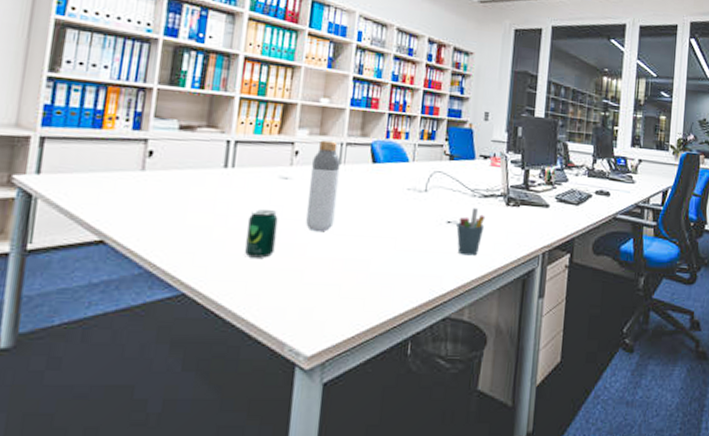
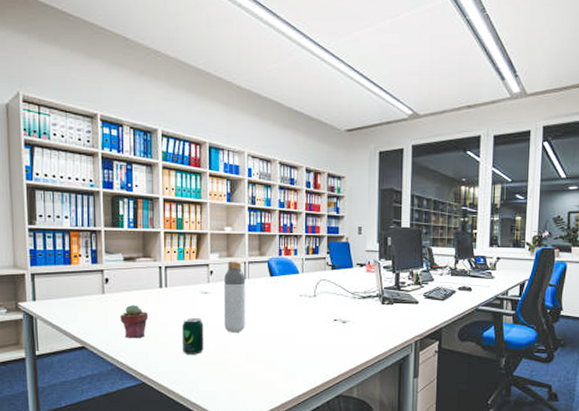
potted succulent: none [162,187,203,233] -> present [120,304,148,338]
pen holder: present [456,208,486,256] -> none [342,308,365,346]

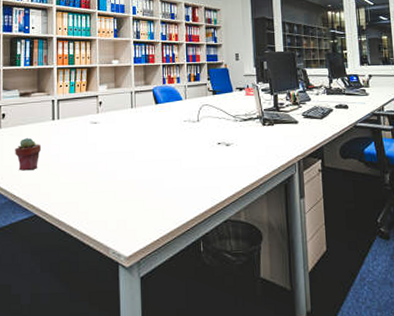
beverage can: present [183,318,204,355] -> none [73,148,94,185]
bottle: present [224,261,245,333] -> none [113,91,133,161]

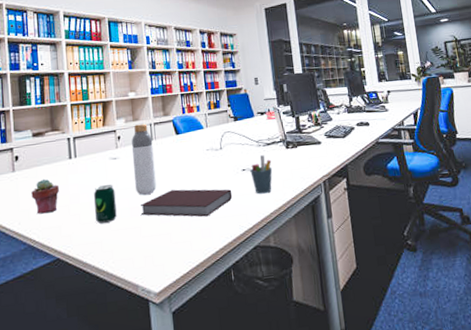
beverage can: none [73,148,94,185] -> present [94,184,117,224]
bottle: none [113,91,133,161] -> present [132,123,157,196]
notebook: none [117,157,207,187] -> present [141,189,233,217]
pen holder: none [225,130,248,169] -> present [250,155,273,194]

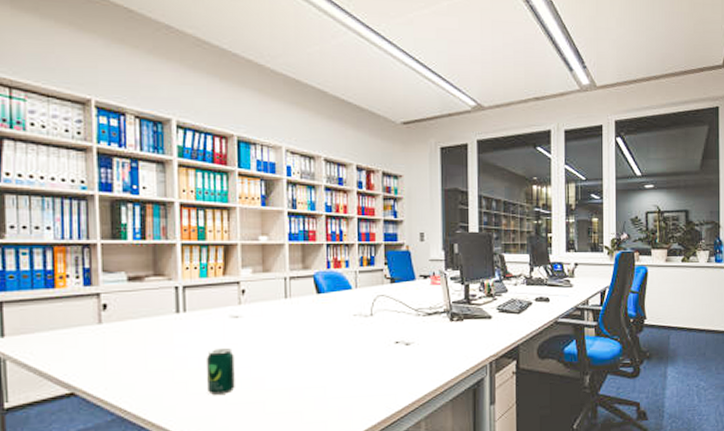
potted succulent: present [31,179,59,214] -> none [123,335,161,379]
bottle: present [132,123,157,196] -> none [260,277,288,365]
notebook: present [141,189,233,217] -> none [266,360,381,395]
pen holder: present [250,155,273,194] -> none [405,326,432,372]

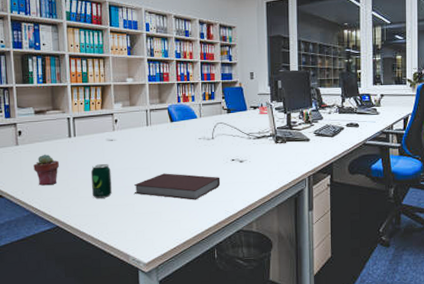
potted succulent: none [123,335,161,379] -> present [33,154,59,186]
notebook: none [266,360,381,395] -> present [134,173,221,200]

